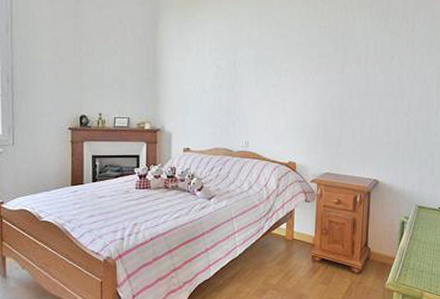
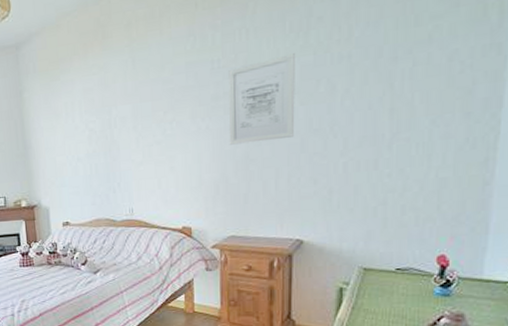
wall art: none [329,32,378,98] -> present [228,53,295,145]

